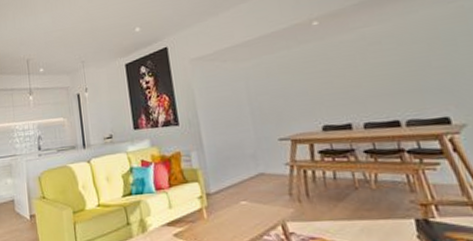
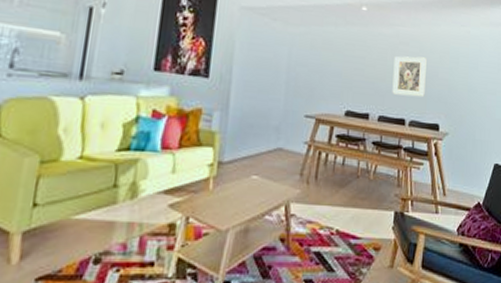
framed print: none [365,50,419,98] -> present [392,56,427,98]

